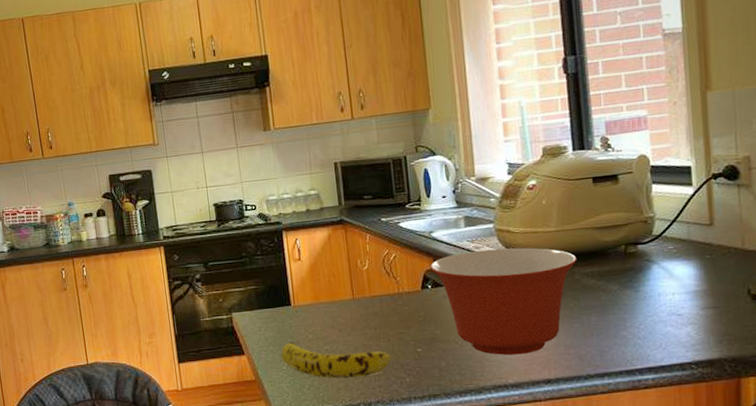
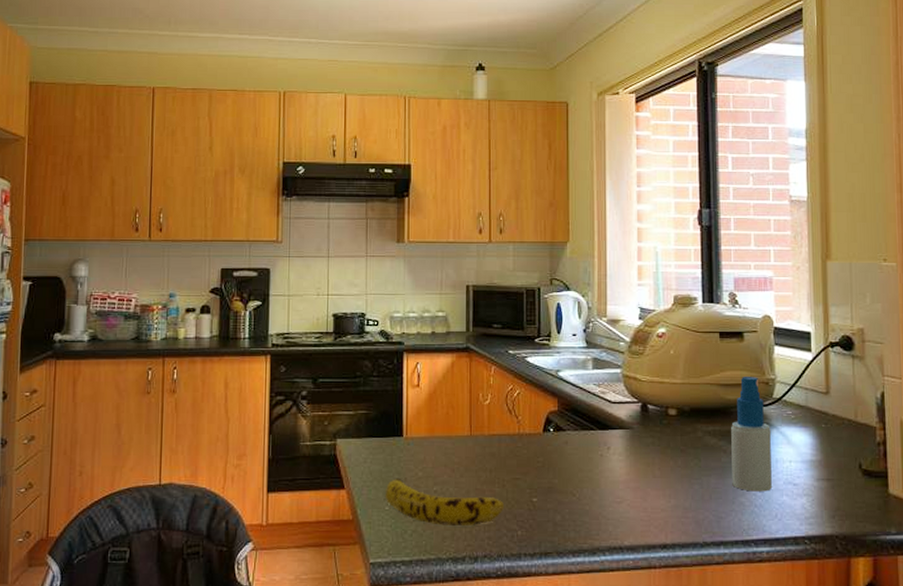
mixing bowl: present [430,247,577,356] -> none [554,396,700,514]
spray bottle: none [609,216,655,326] -> present [731,377,772,492]

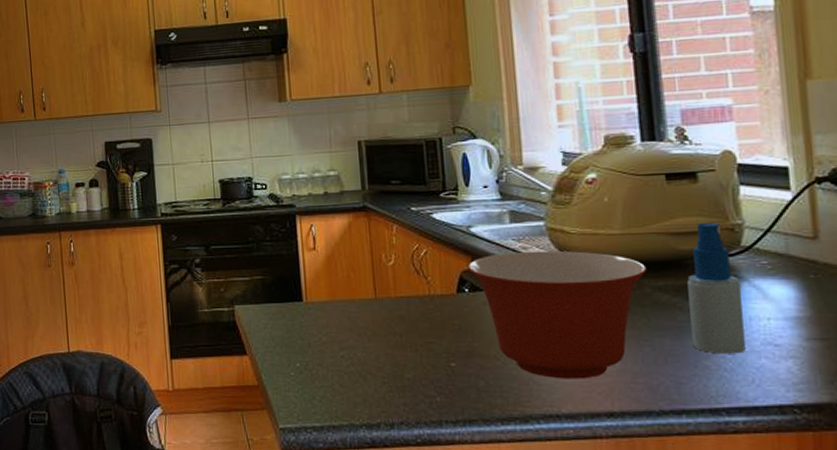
fruit: present [385,477,505,525] -> none [289,343,420,391]
mixing bowl: none [554,396,700,514] -> present [467,250,647,379]

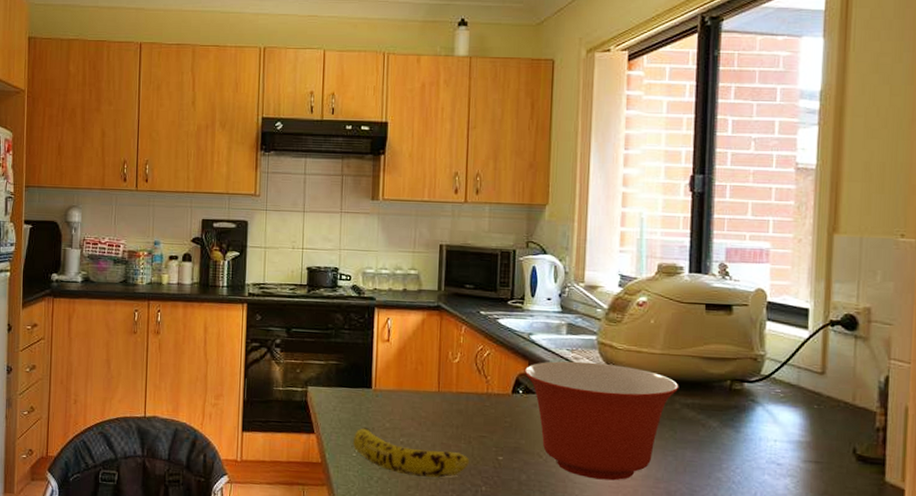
fruit: none [289,343,420,391] -> present [352,427,470,478]
spray bottle: present [687,223,746,354] -> none [709,351,756,469]

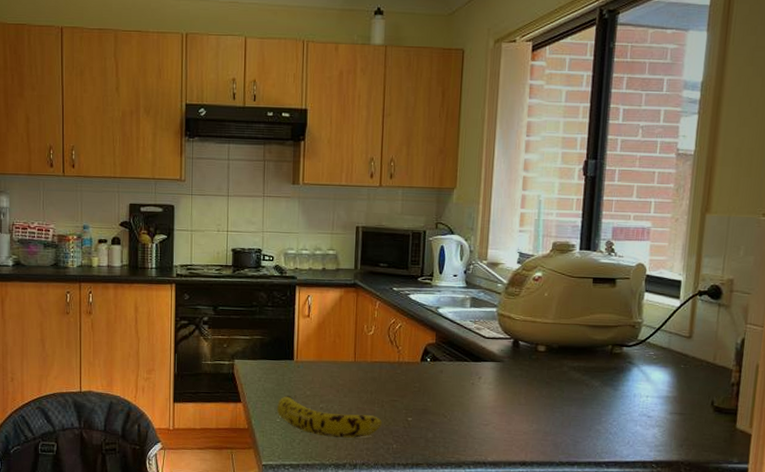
mixing bowl: present [524,361,679,481] -> none [432,331,568,436]

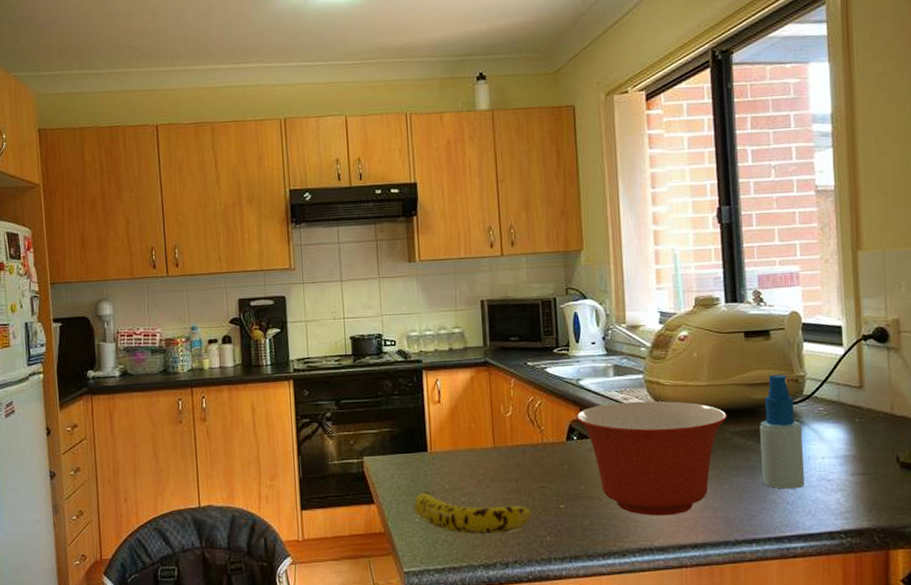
mixing bowl: none [432,331,568,436] -> present [576,400,727,516]
spray bottle: none [591,319,632,422] -> present [760,375,804,489]

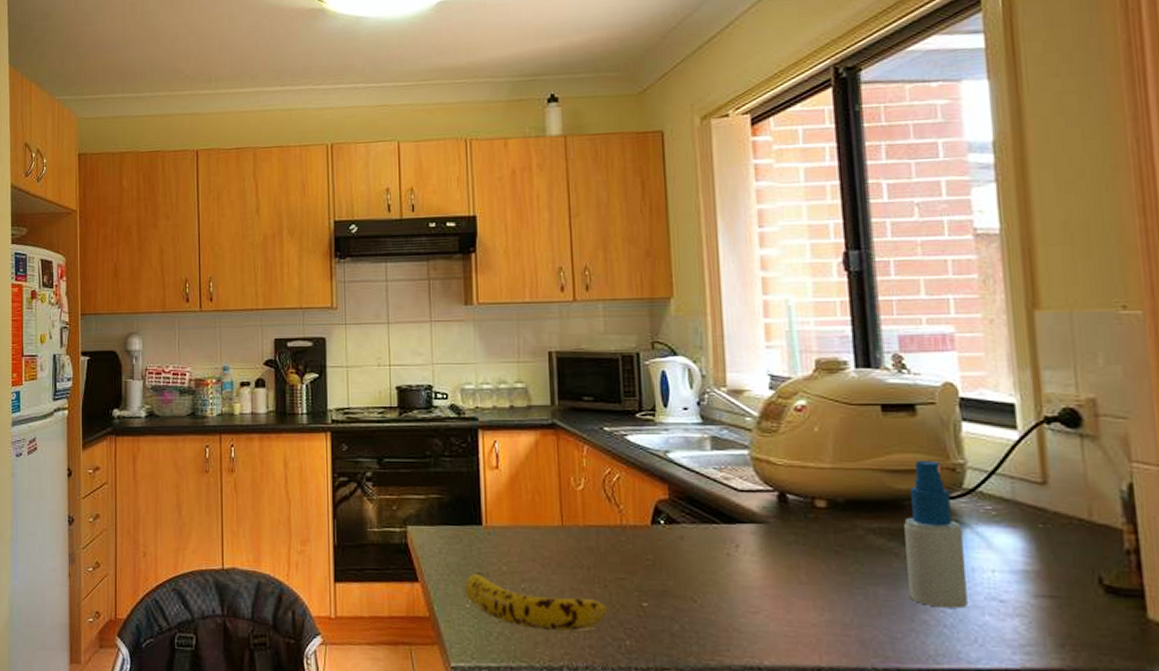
mixing bowl: present [576,400,727,516] -> none [663,482,860,629]

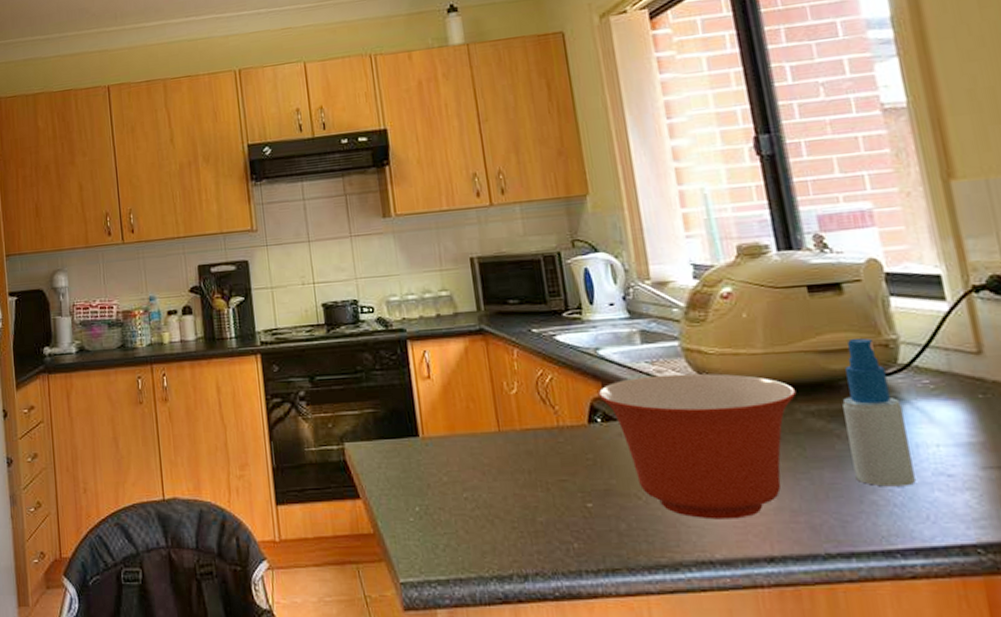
fruit: present [464,571,608,631] -> none [407,484,553,538]
mixing bowl: none [663,482,860,629] -> present [598,373,797,520]

